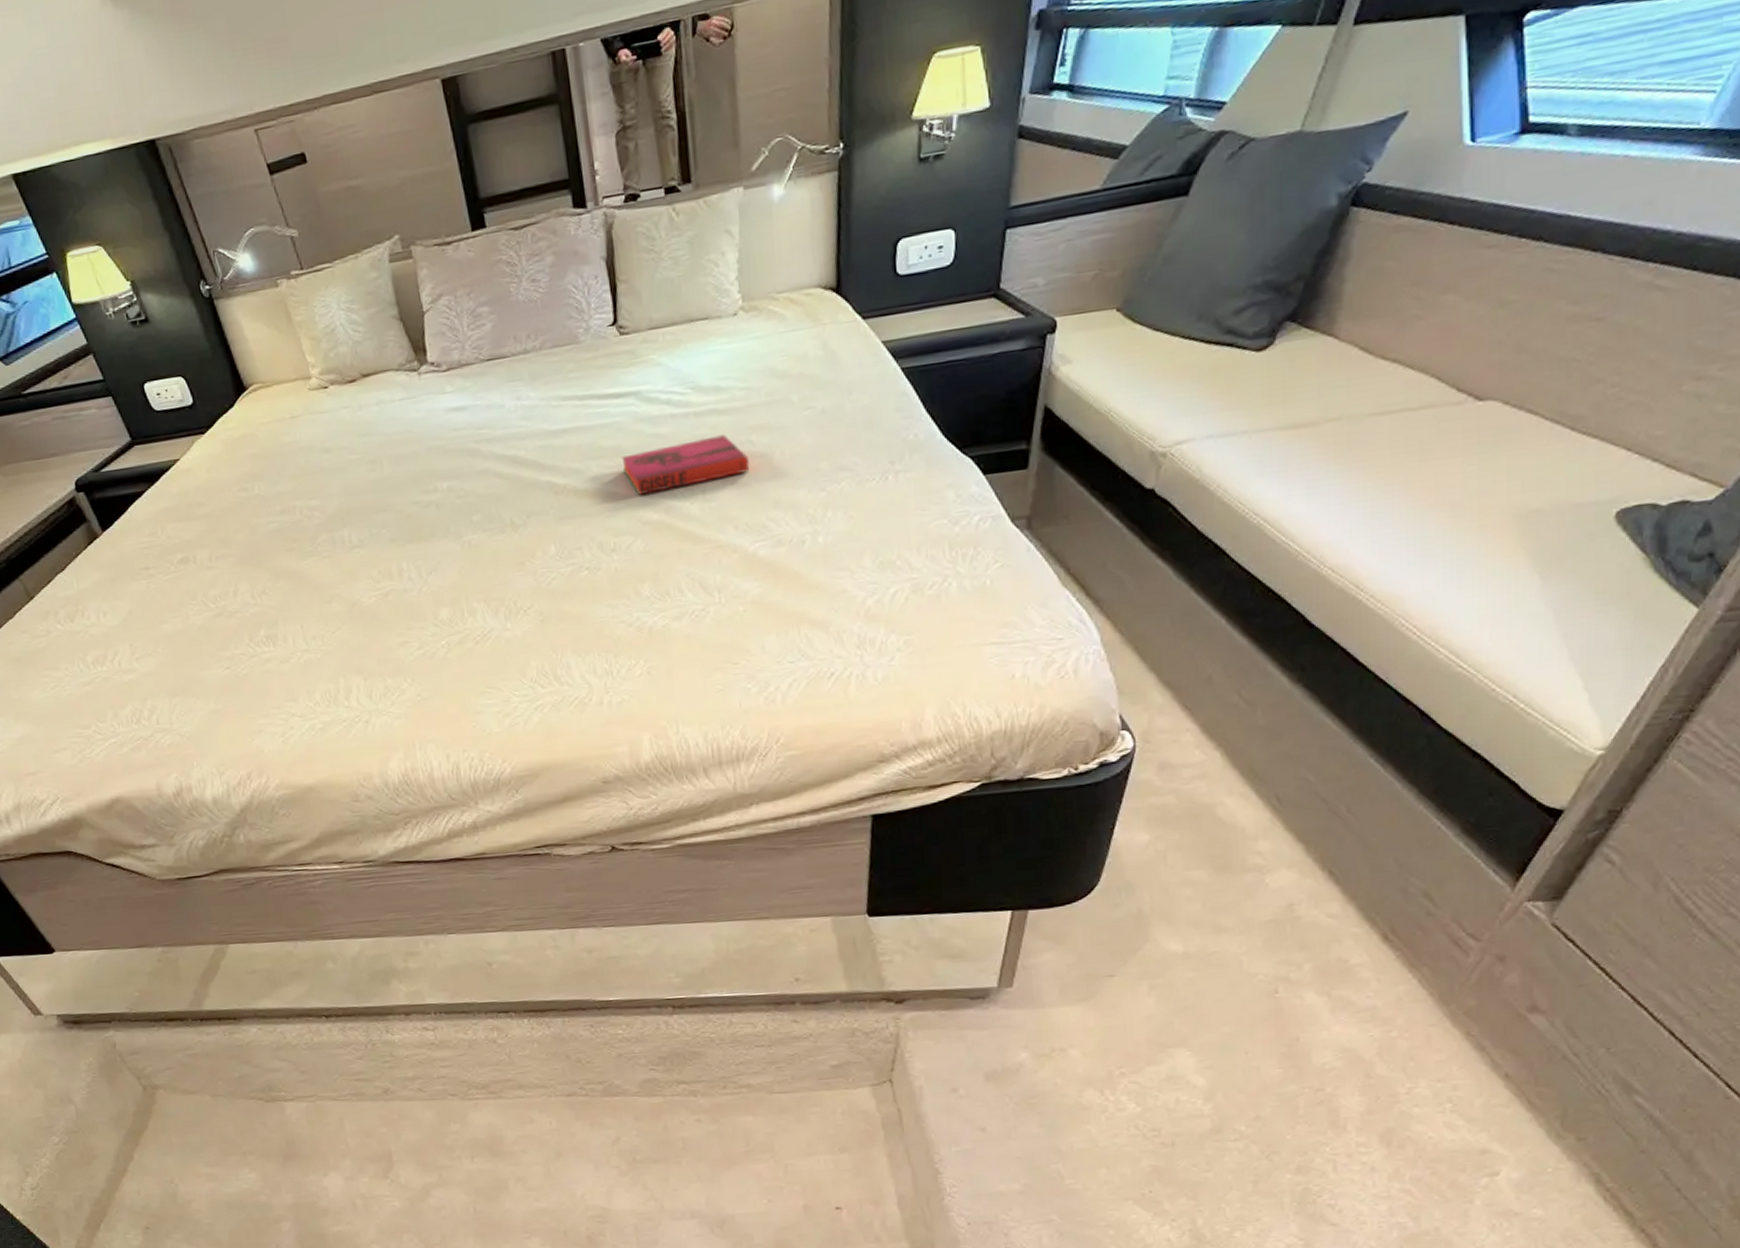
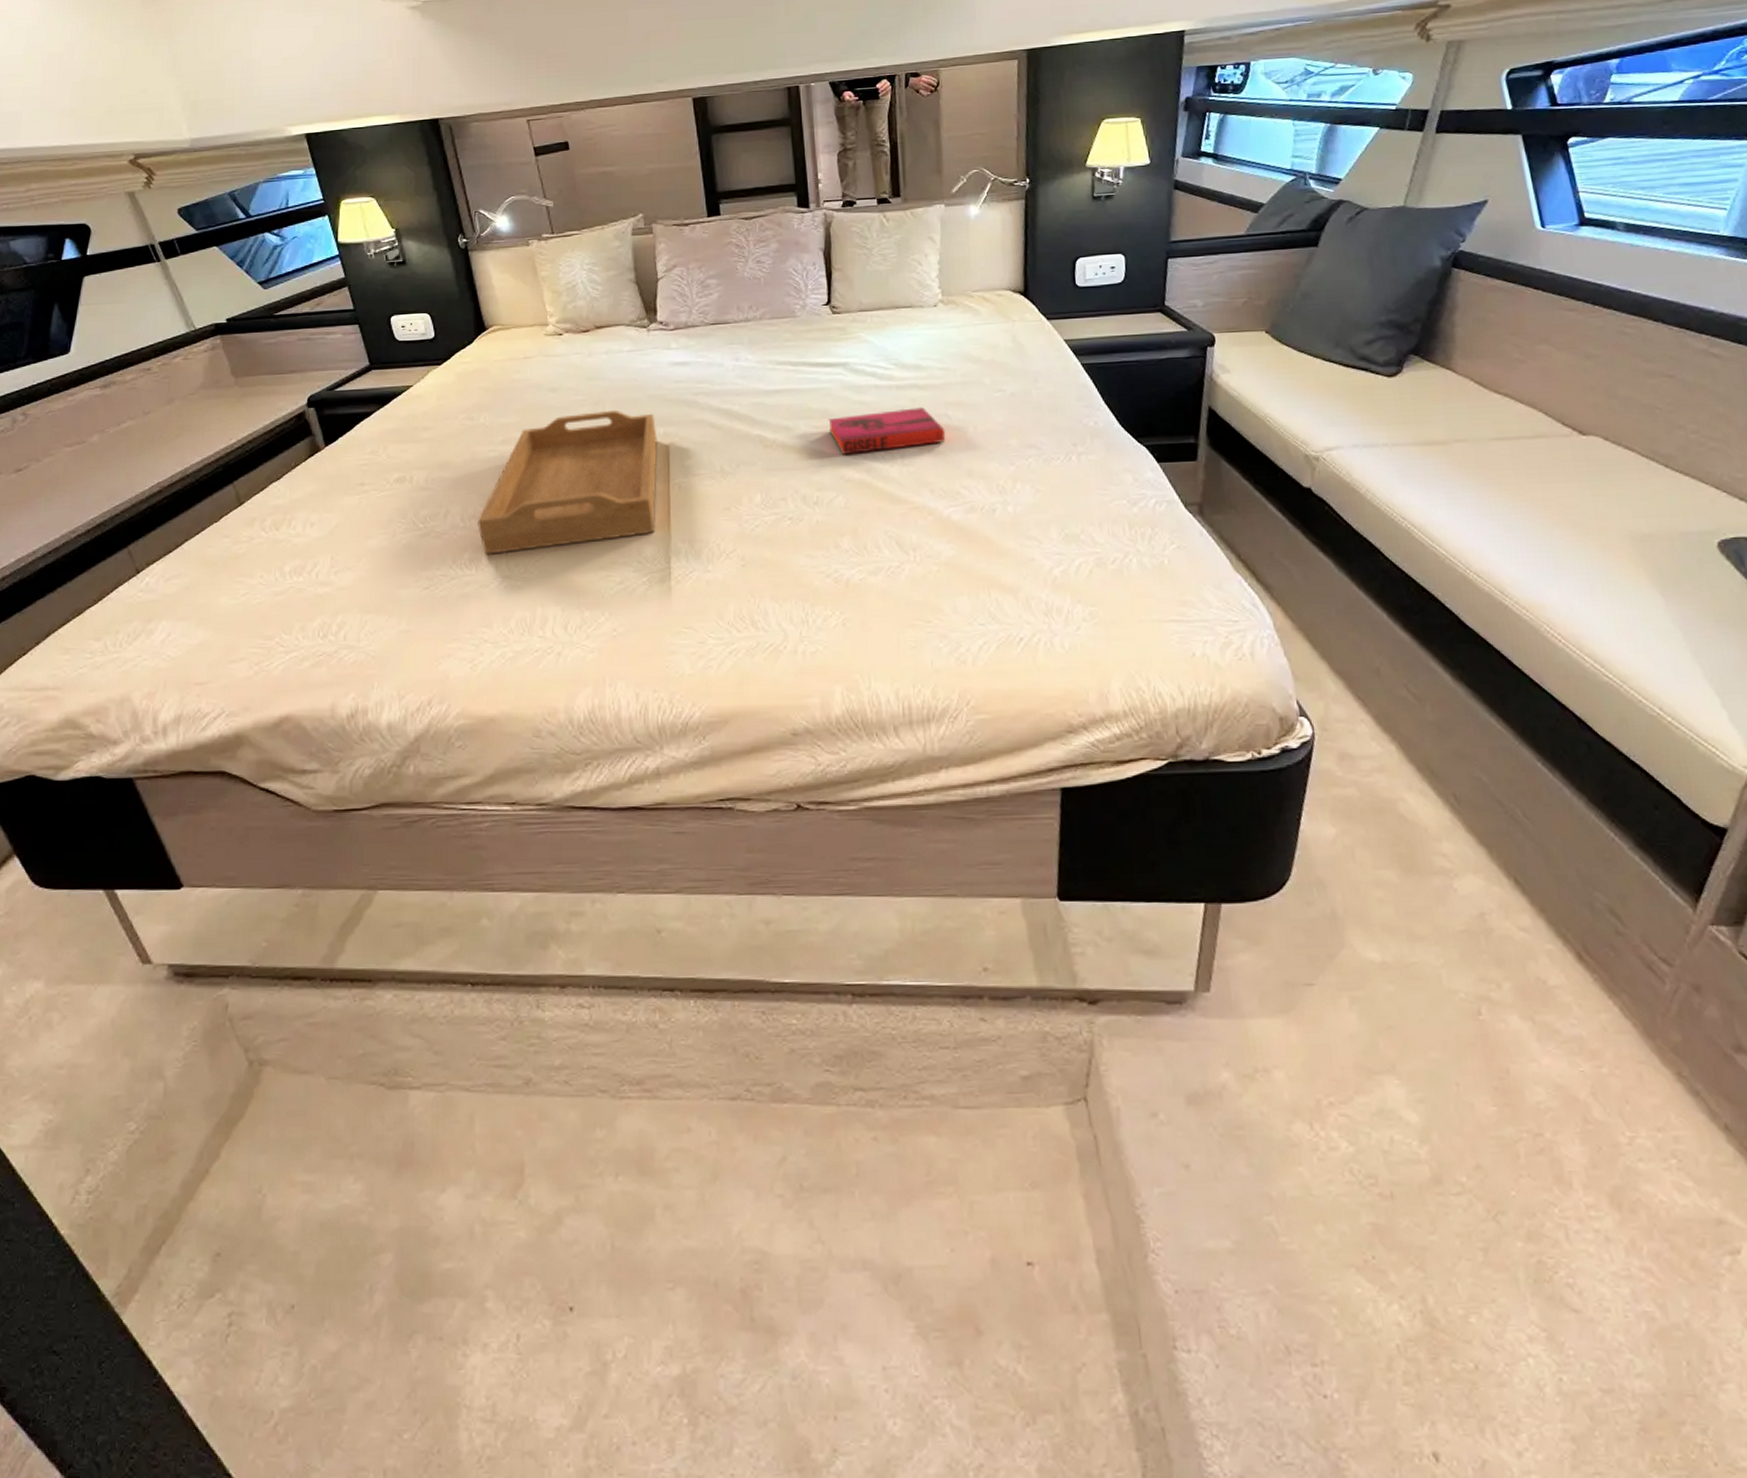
serving tray: none [268,466,448,630] -> present [478,409,658,555]

